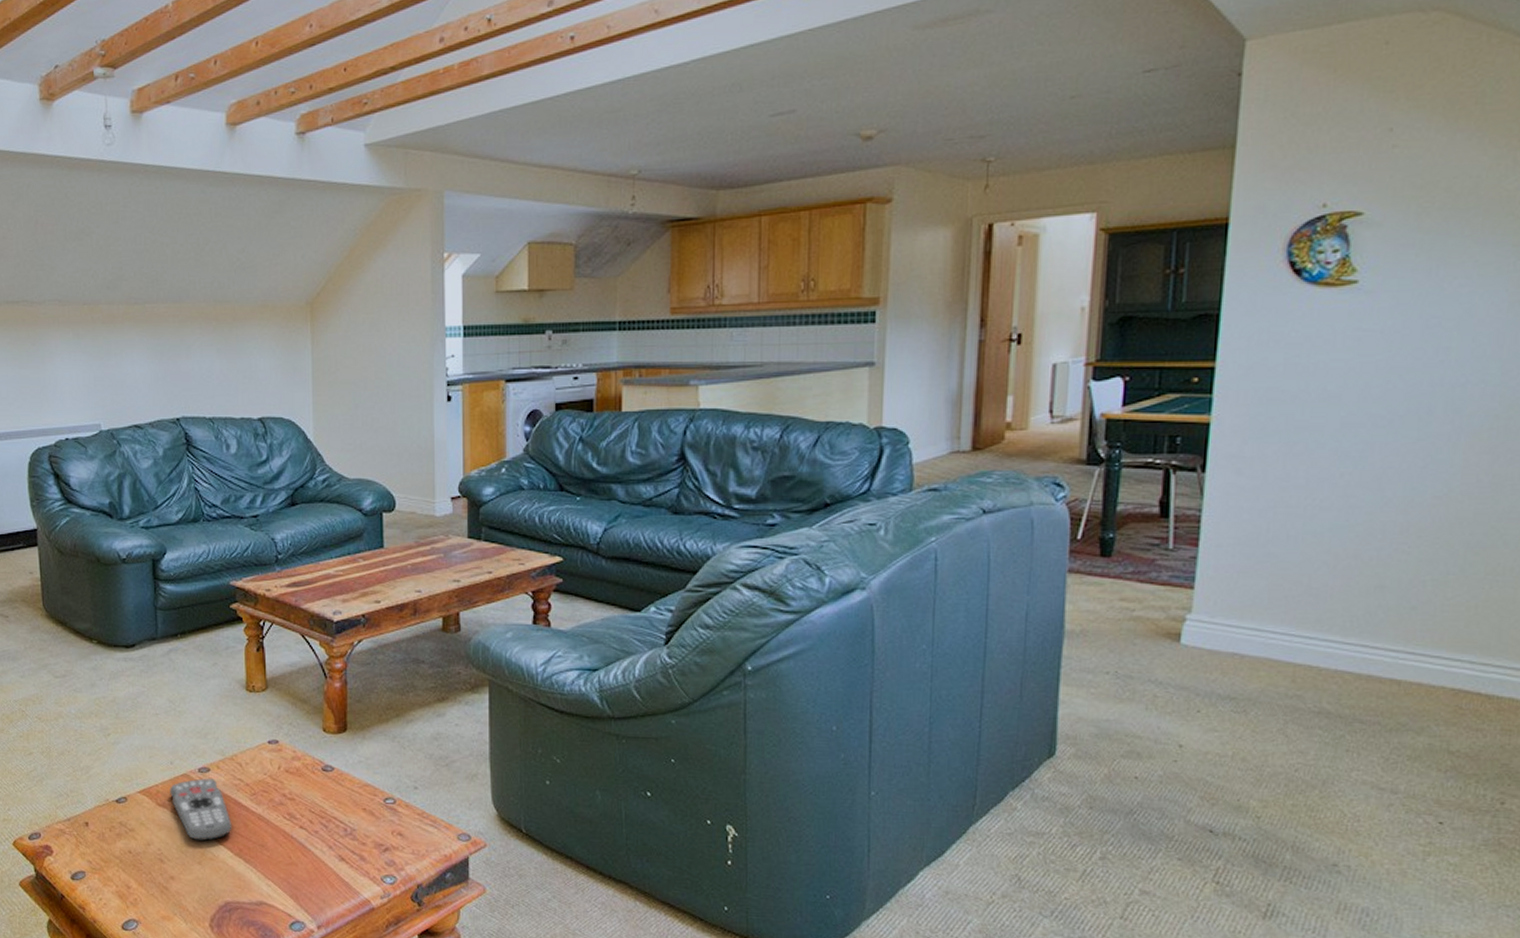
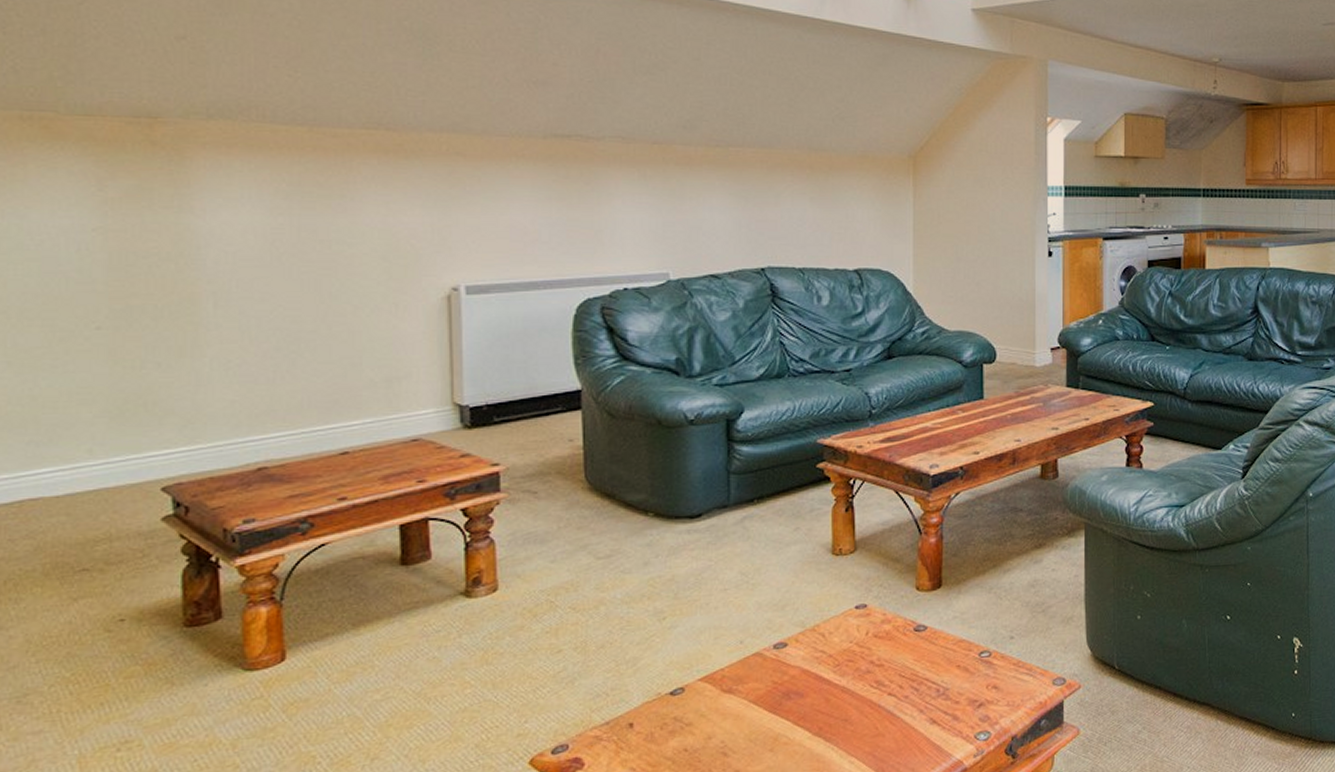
remote control: present [170,778,232,841] -> none [738,654,812,725]

